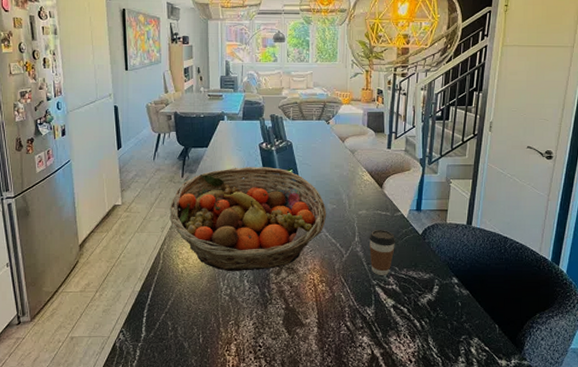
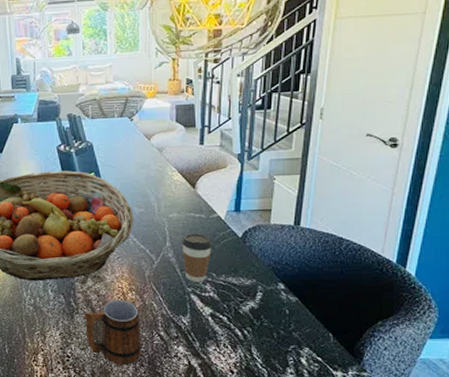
mug: none [277,290,330,355] -> present [84,299,142,365]

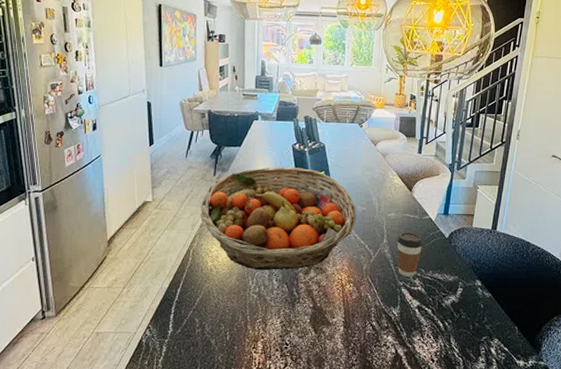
mug: present [84,299,142,365] -> none [304,290,355,353]

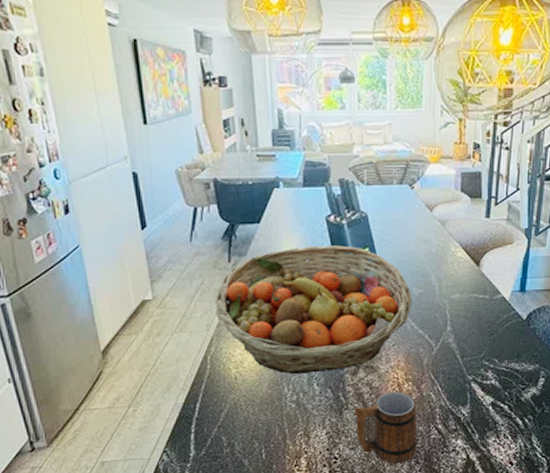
mug: none [304,290,355,353] -> present [354,391,418,464]
coffee cup: present [396,232,423,277] -> none [463,316,496,370]

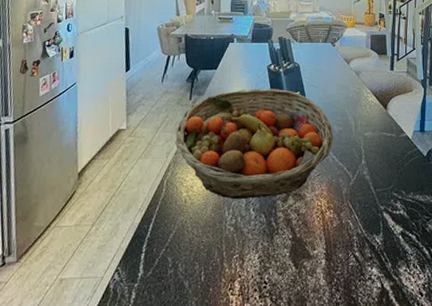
mug: present [354,391,418,464] -> none [283,218,338,291]

